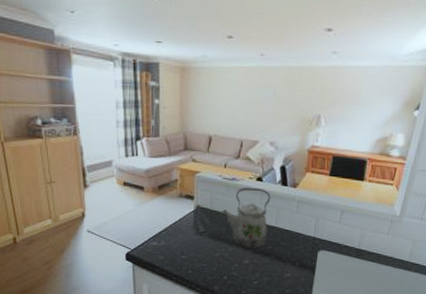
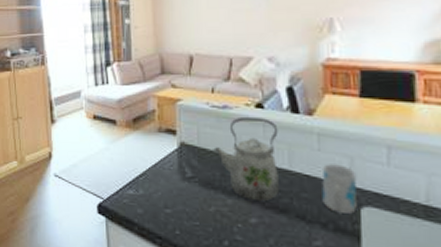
mug: none [294,222,319,255] -> present [322,164,358,214]

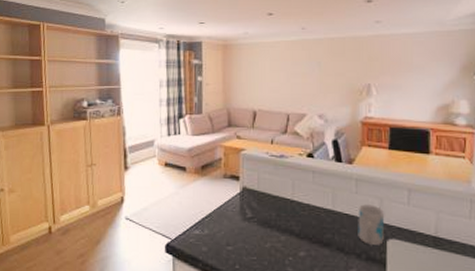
kettle: present [213,118,279,202] -> none [271,165,325,238]

